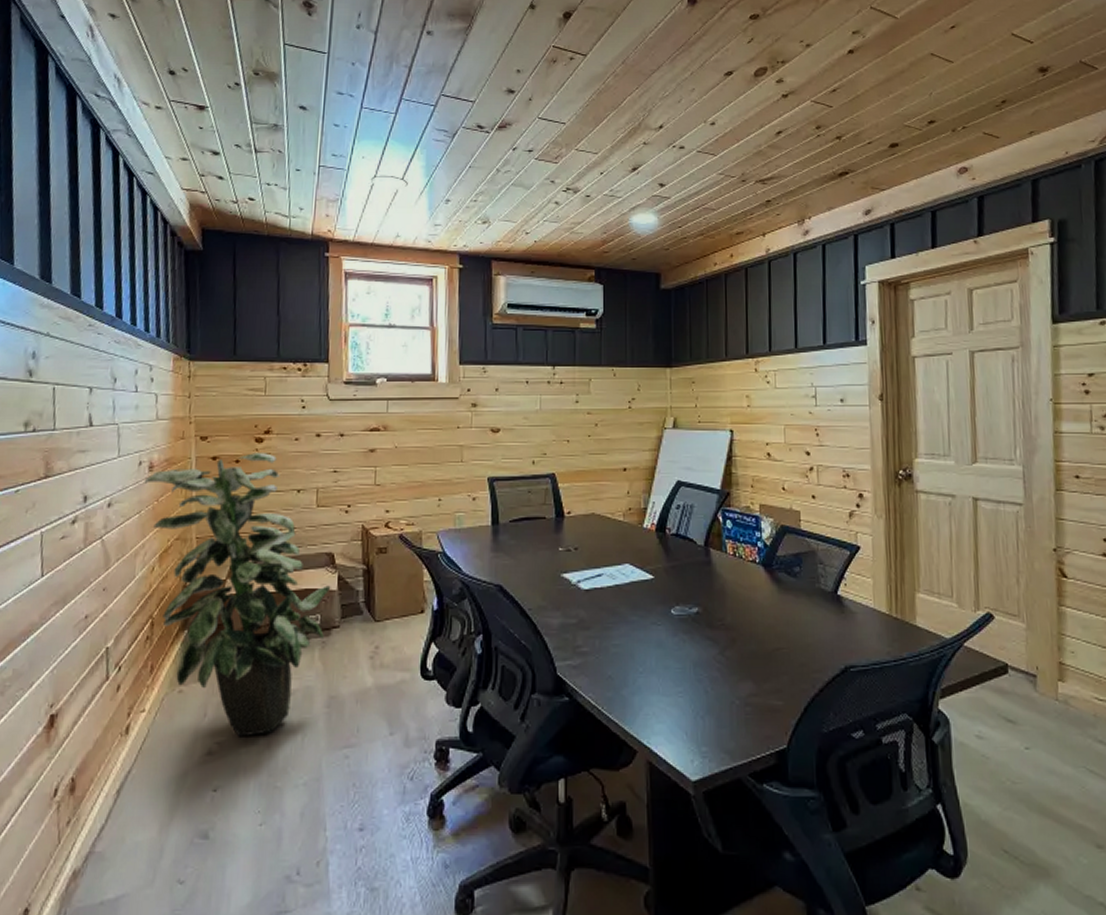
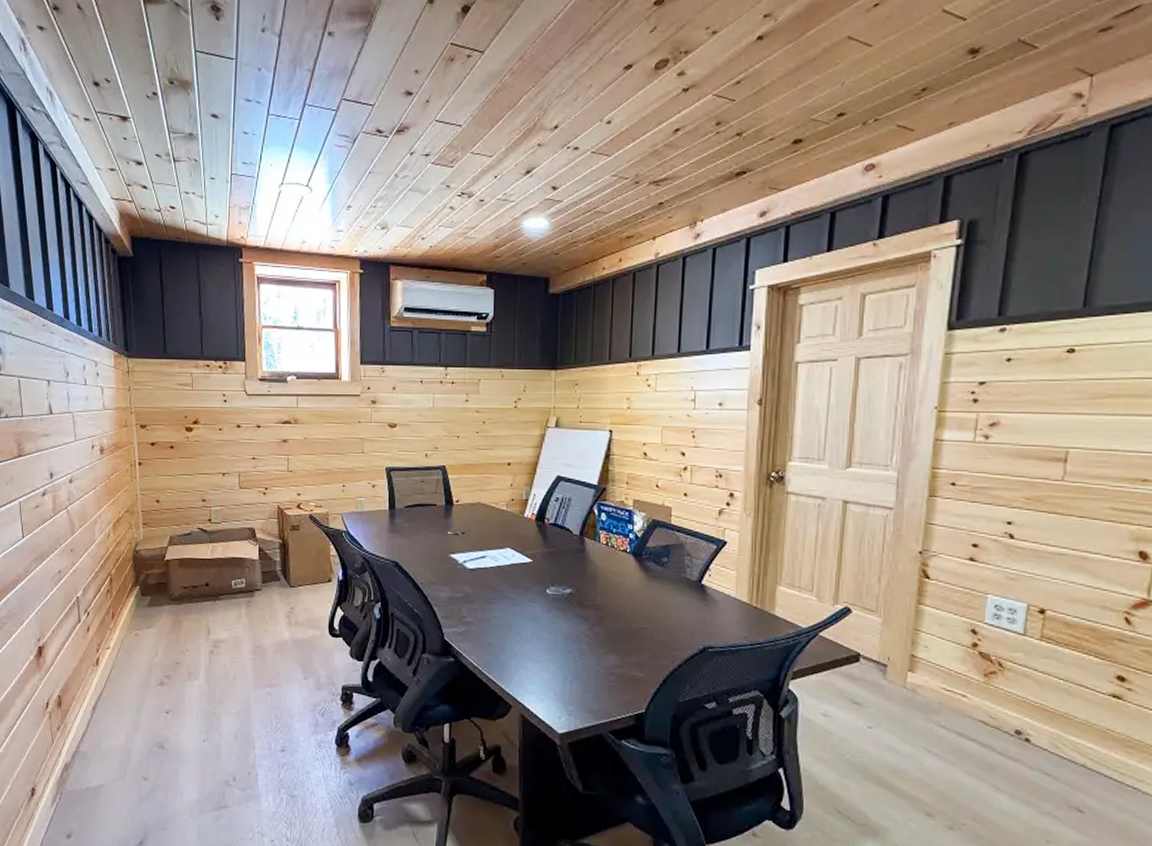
indoor plant: present [144,453,331,737] -> none [97,440,253,674]

